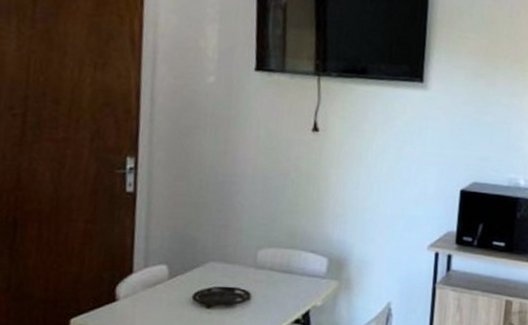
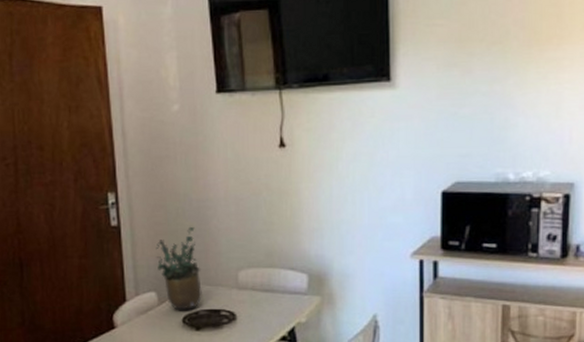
potted plant: none [172,200,218,287] -> present [156,226,202,311]

